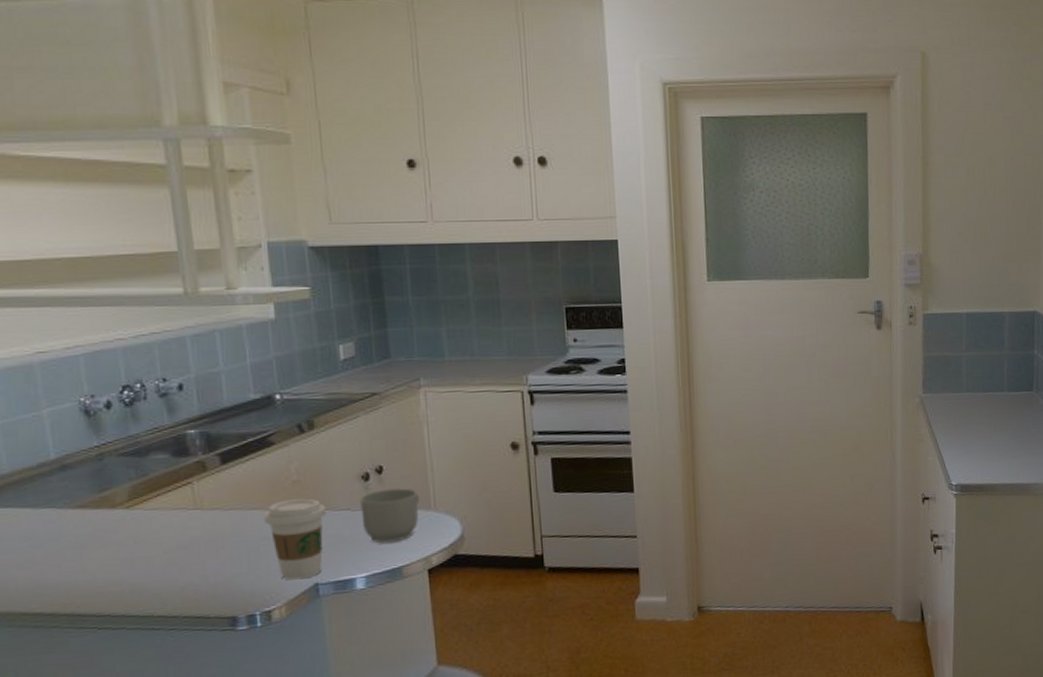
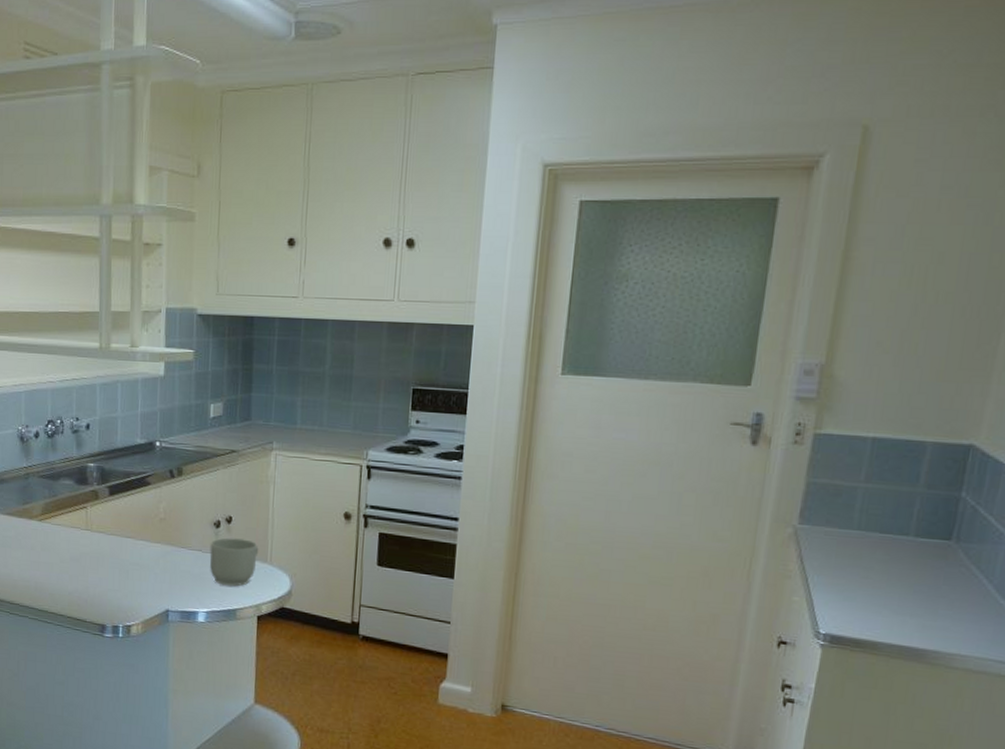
coffee cup: present [264,498,326,580] -> none [135,534,183,604]

